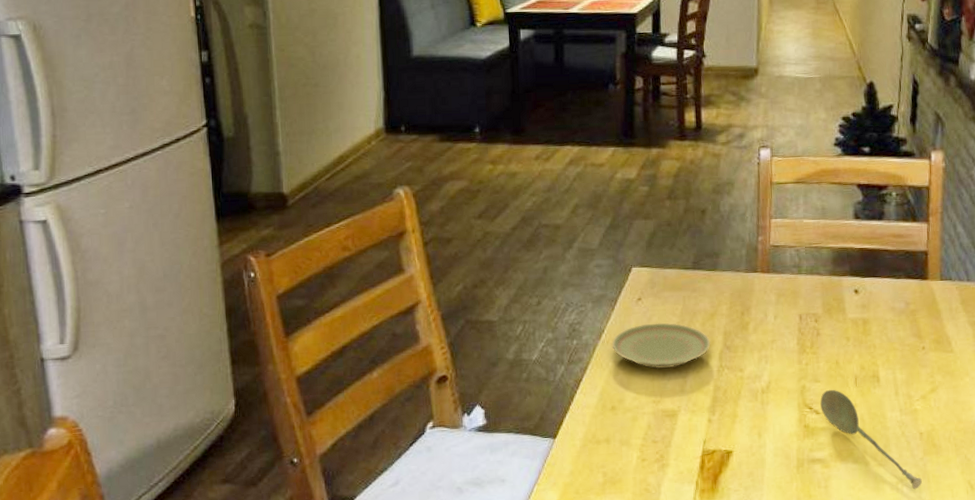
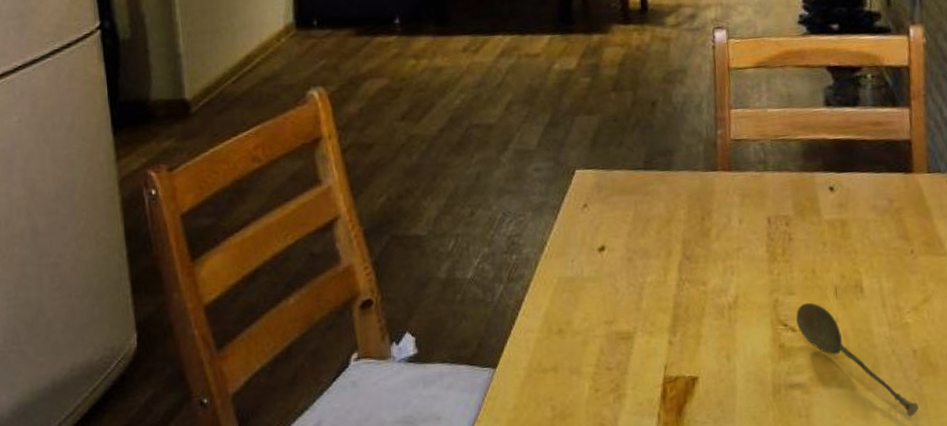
plate: present [611,322,711,369] -> none [556,231,668,285]

